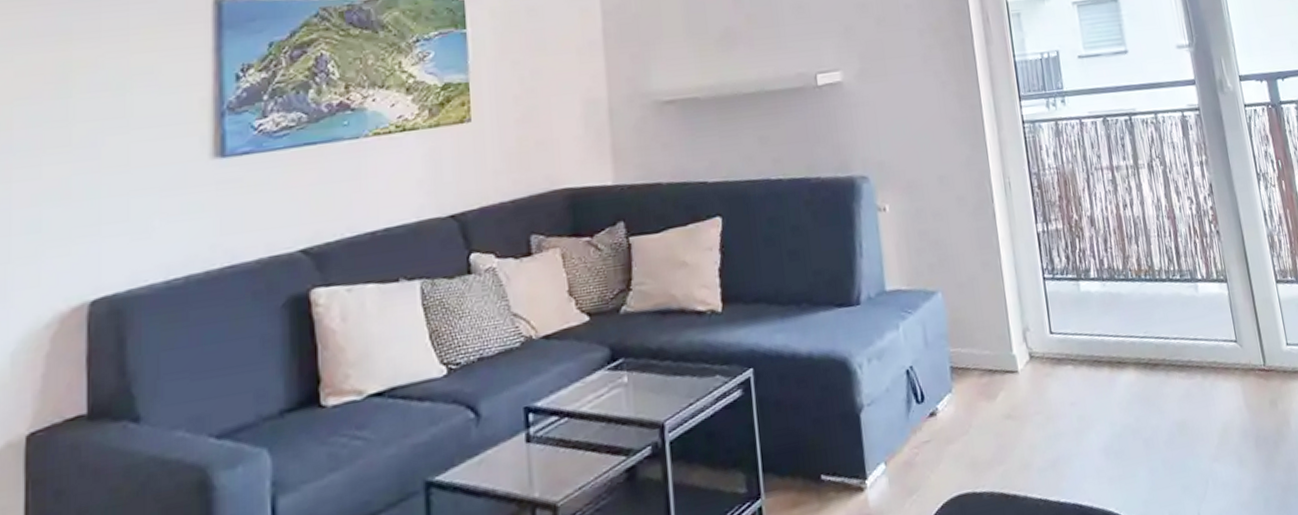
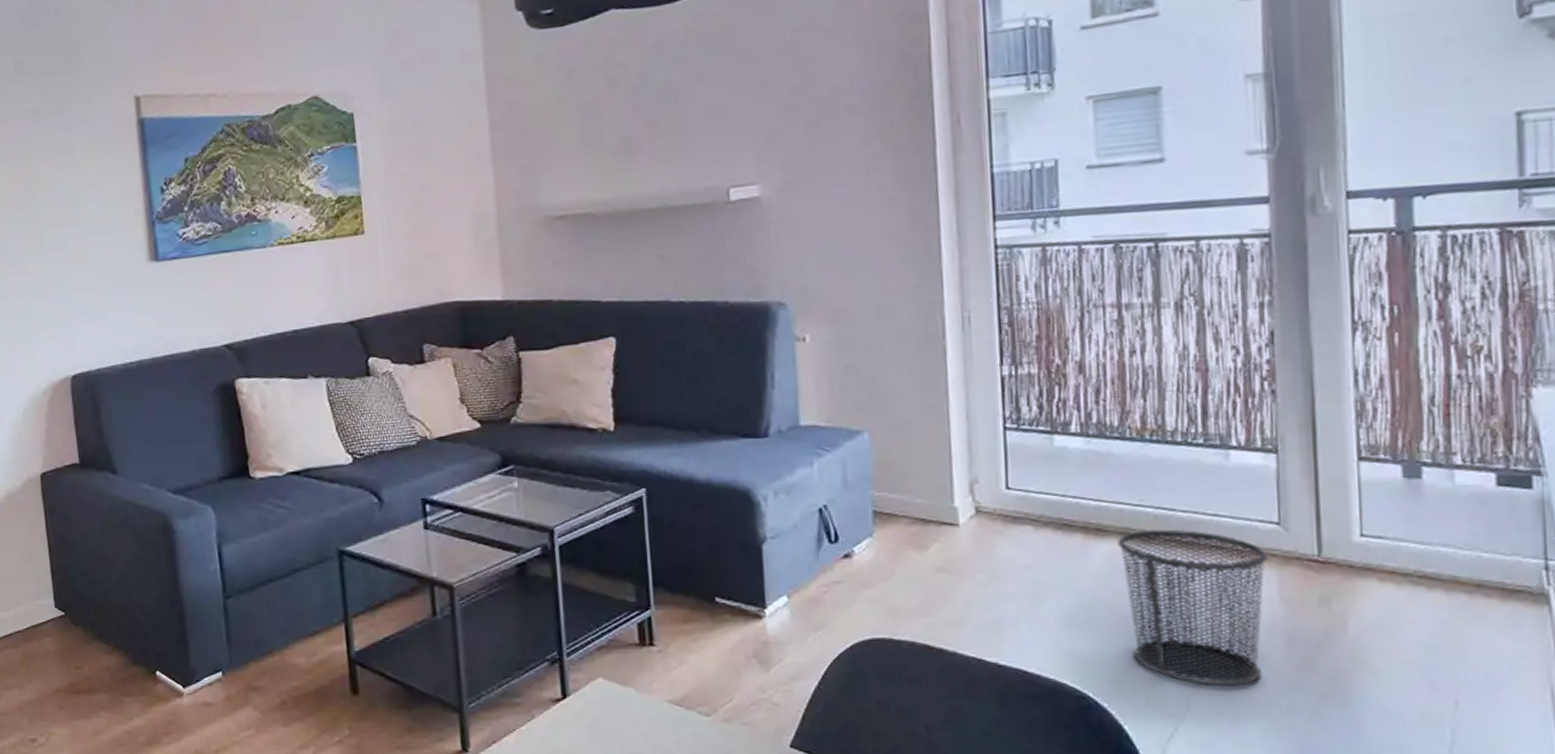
waste bin: none [1133,354,1244,493] -> present [1117,529,1268,685]

